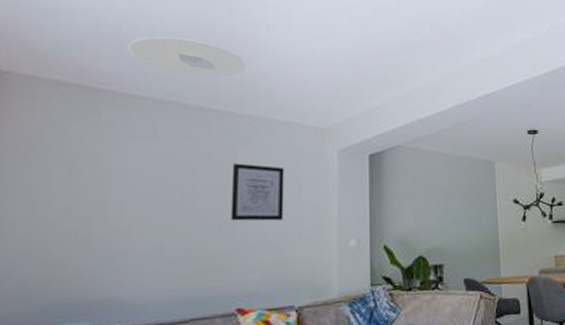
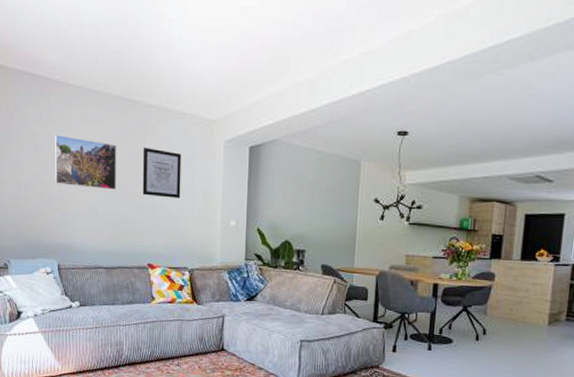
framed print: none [99,155,195,219] -> present [55,135,116,190]
ceiling light: present [127,36,246,77] -> none [64,30,152,69]

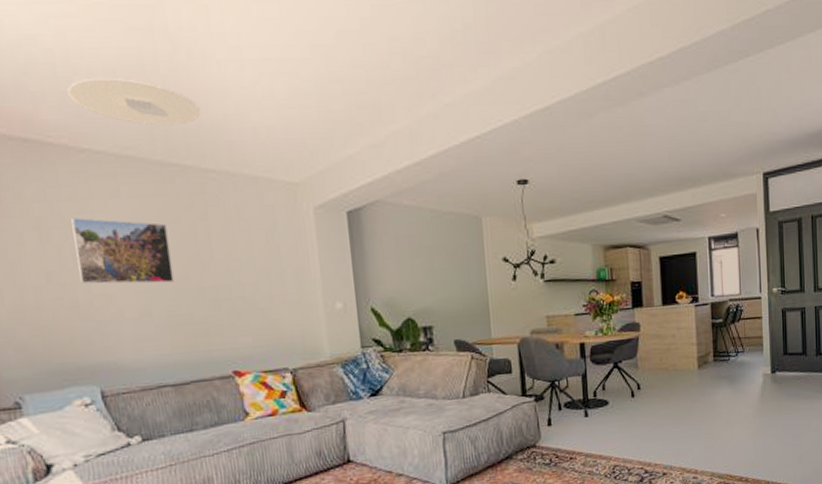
ceiling light: none [64,30,152,69] -> present [67,77,202,126]
wall art: present [142,148,181,198] -> none [204,224,266,285]

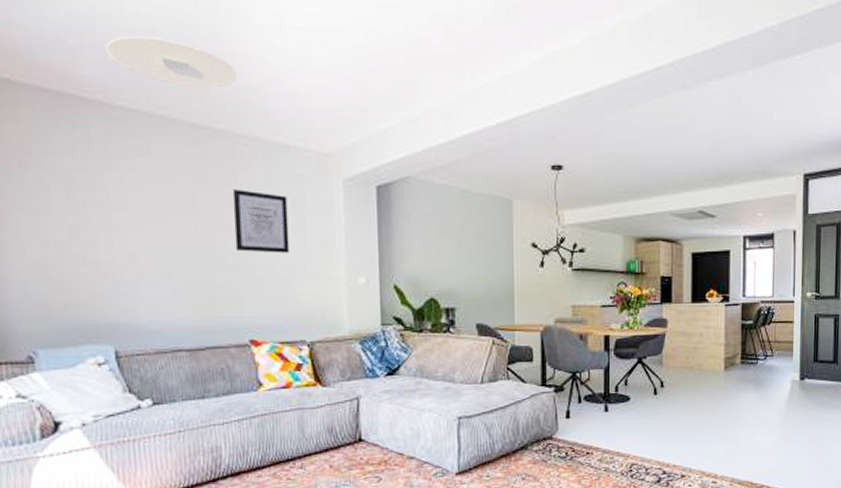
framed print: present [71,218,174,285] -> none [99,175,197,246]
wall art: none [204,224,266,285] -> present [232,190,290,253]

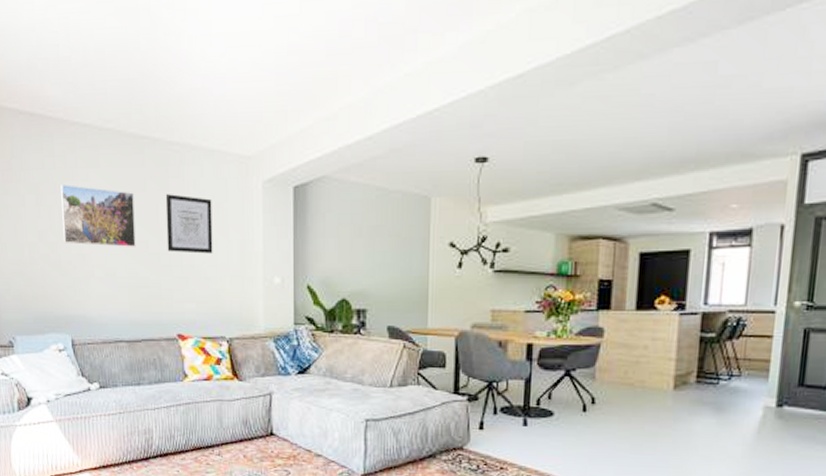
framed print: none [99,175,197,246] -> present [61,184,136,247]
ceiling light: present [106,35,238,88] -> none [66,56,171,101]

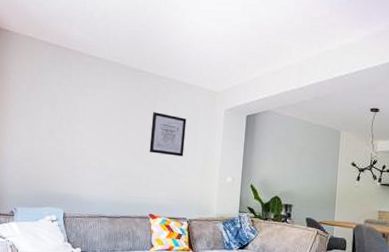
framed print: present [61,184,136,247] -> none [69,98,129,147]

